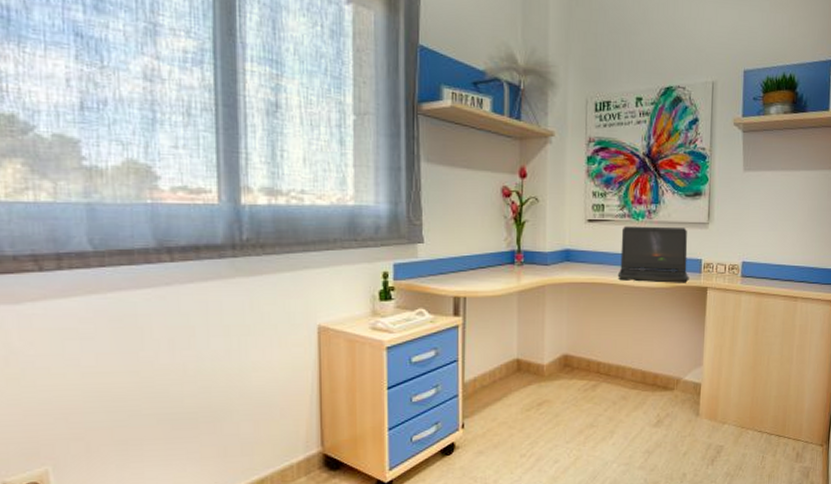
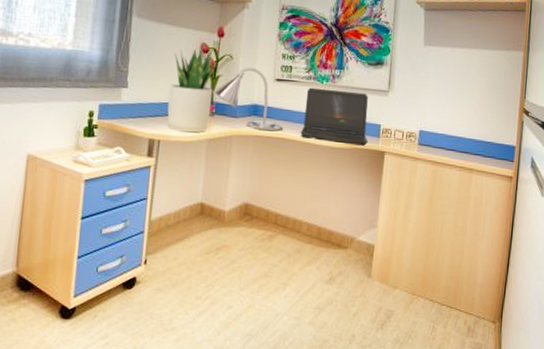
planter: none [471,189,521,286] -> present [167,45,217,133]
table lamp: none [519,209,599,277] -> present [213,67,283,132]

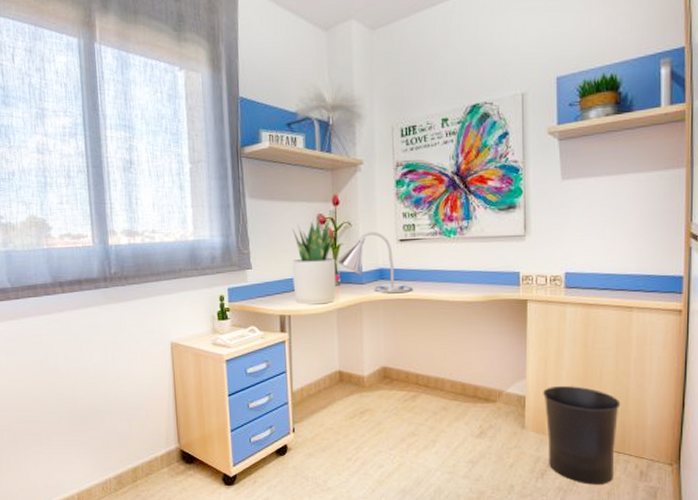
laptop computer: present [300,87,368,146] -> none [431,241,507,297]
waste bin: none [389,237,457,338] -> present [543,385,621,484]

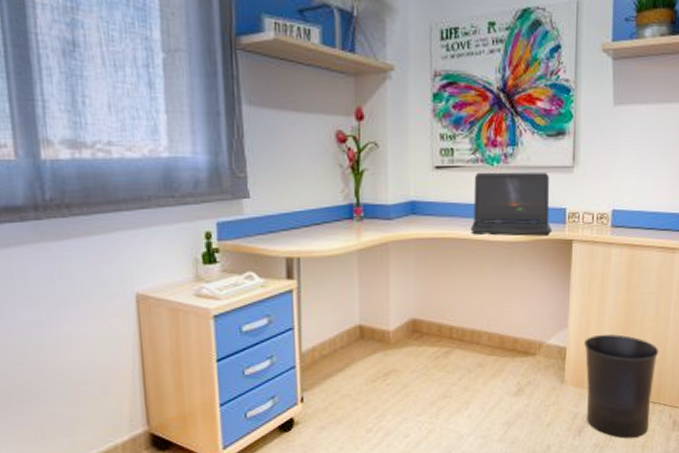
planter: present [292,216,336,305] -> none [303,133,359,245]
table lamp: present [336,231,413,294] -> none [358,155,449,232]
laptop computer: none [431,241,507,297] -> present [470,171,552,236]

